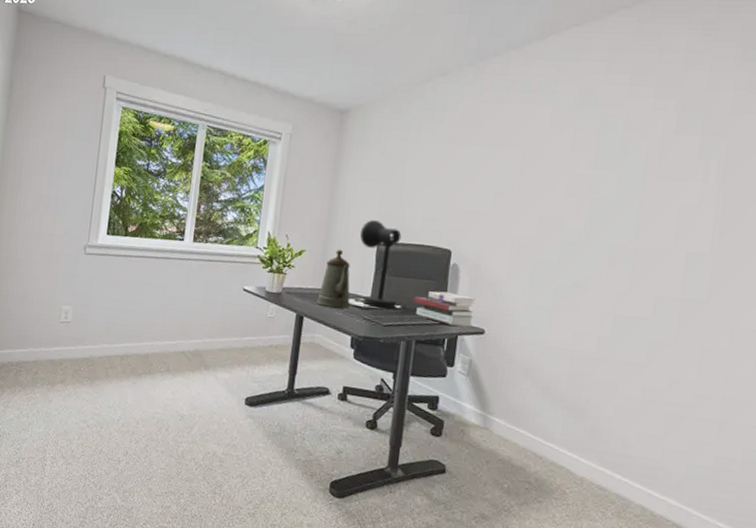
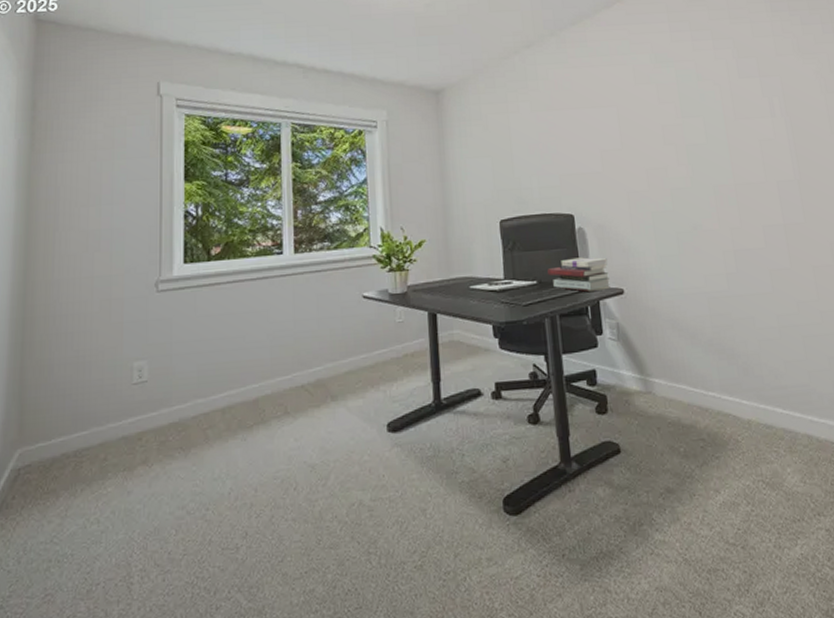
coffee pot: present [317,249,350,309] -> none [448,232,484,298]
desk lamp: present [359,220,402,309] -> none [479,196,532,288]

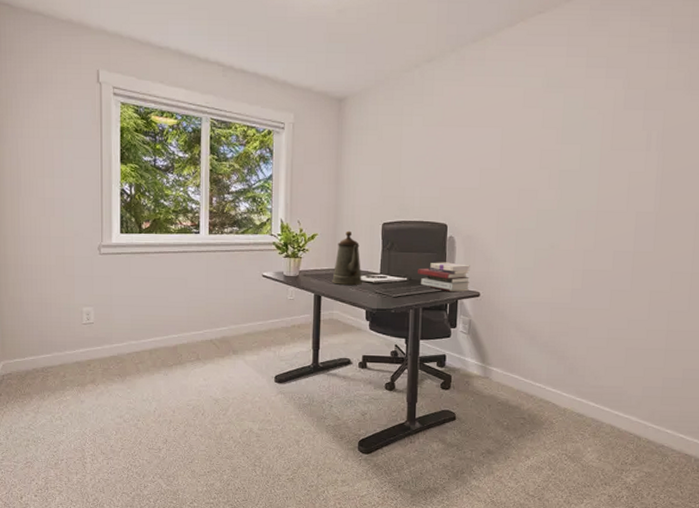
coffee pot: none [448,232,484,298] -> present [332,230,362,285]

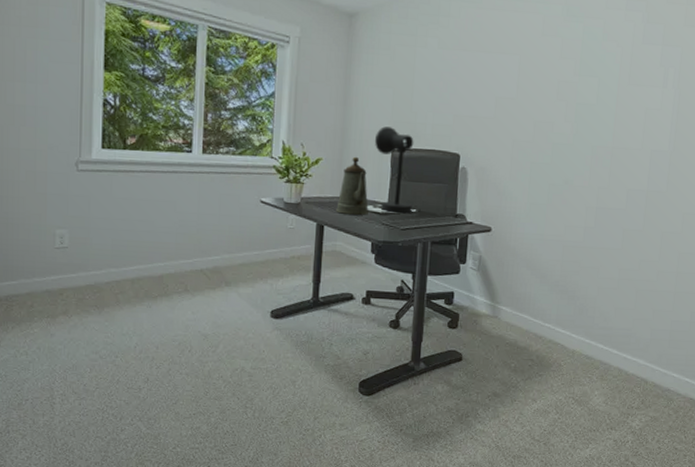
desk lamp: none [365,202,403,281] -> present [374,126,414,213]
books: present [418,262,470,292] -> none [427,193,482,226]

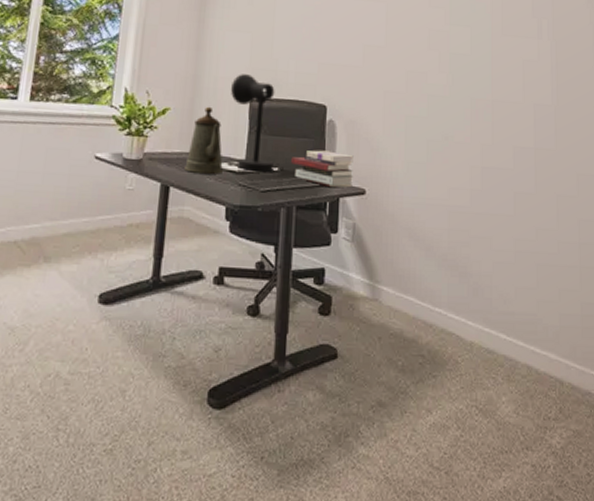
books: none [427,193,482,226] -> present [291,150,354,188]

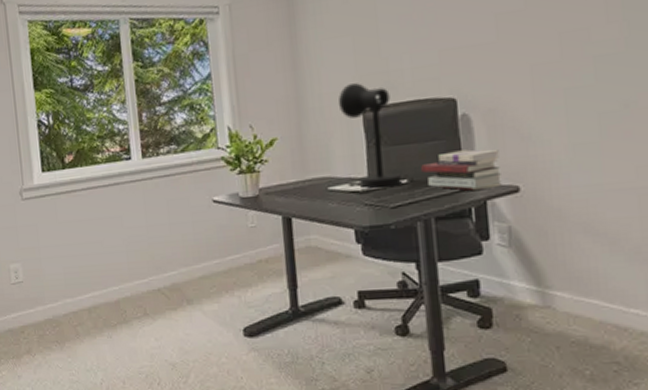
coffee pot: present [184,106,223,174] -> none [303,127,345,200]

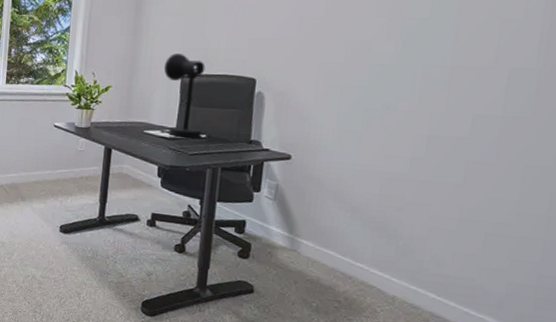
books: present [421,149,502,192] -> none [218,119,281,153]

